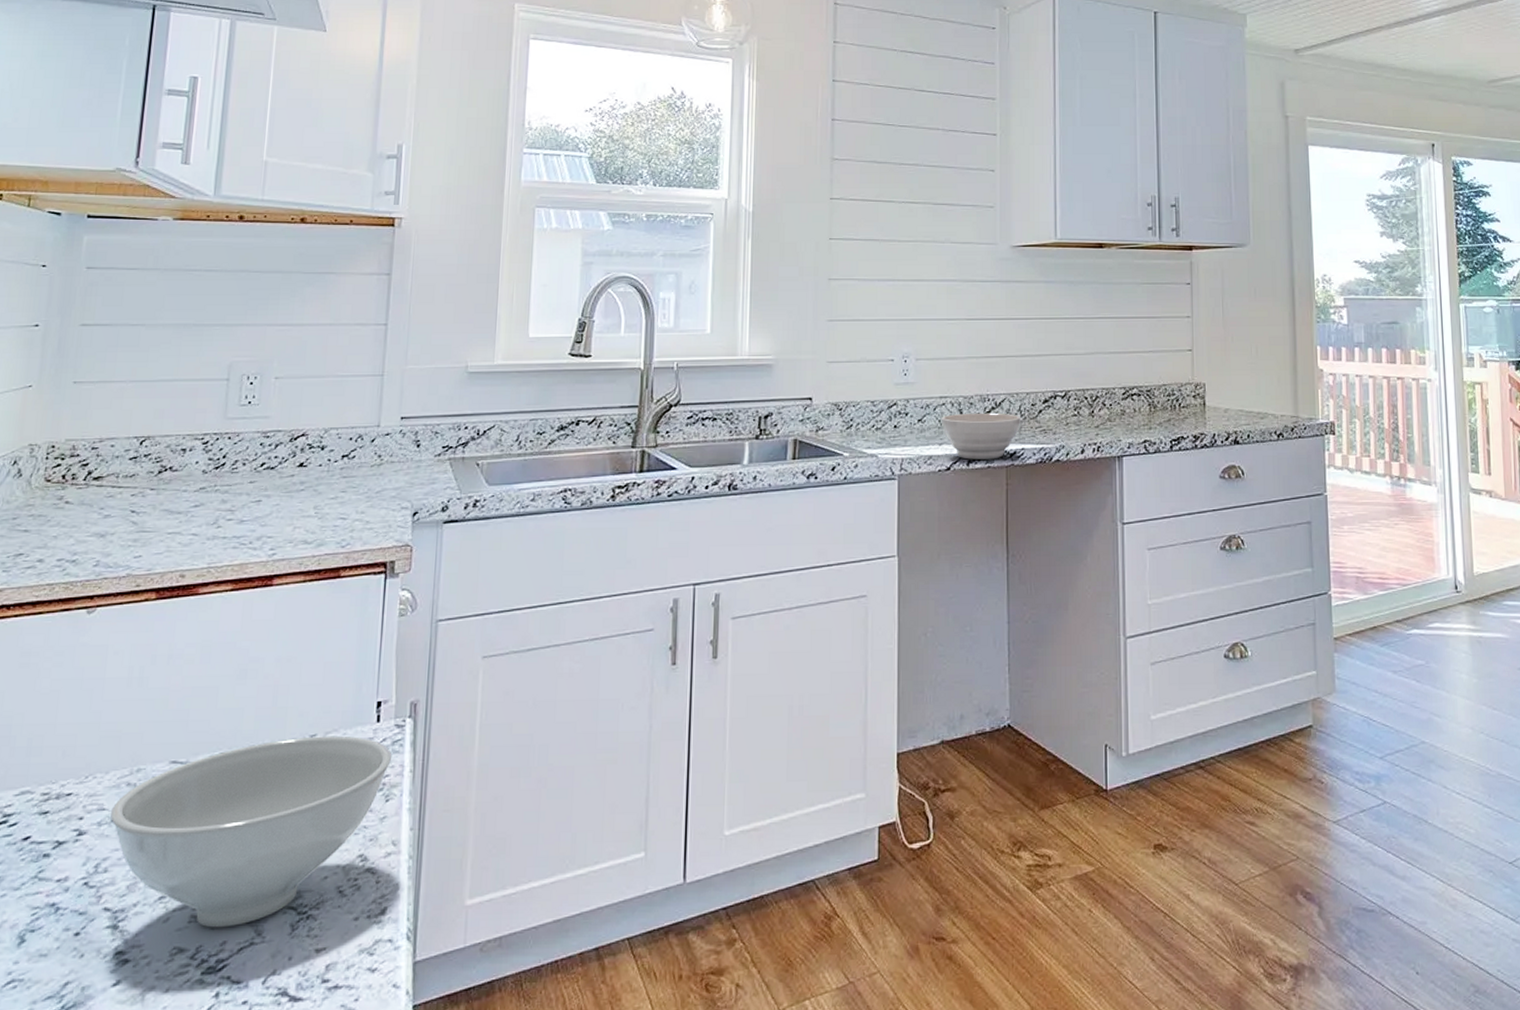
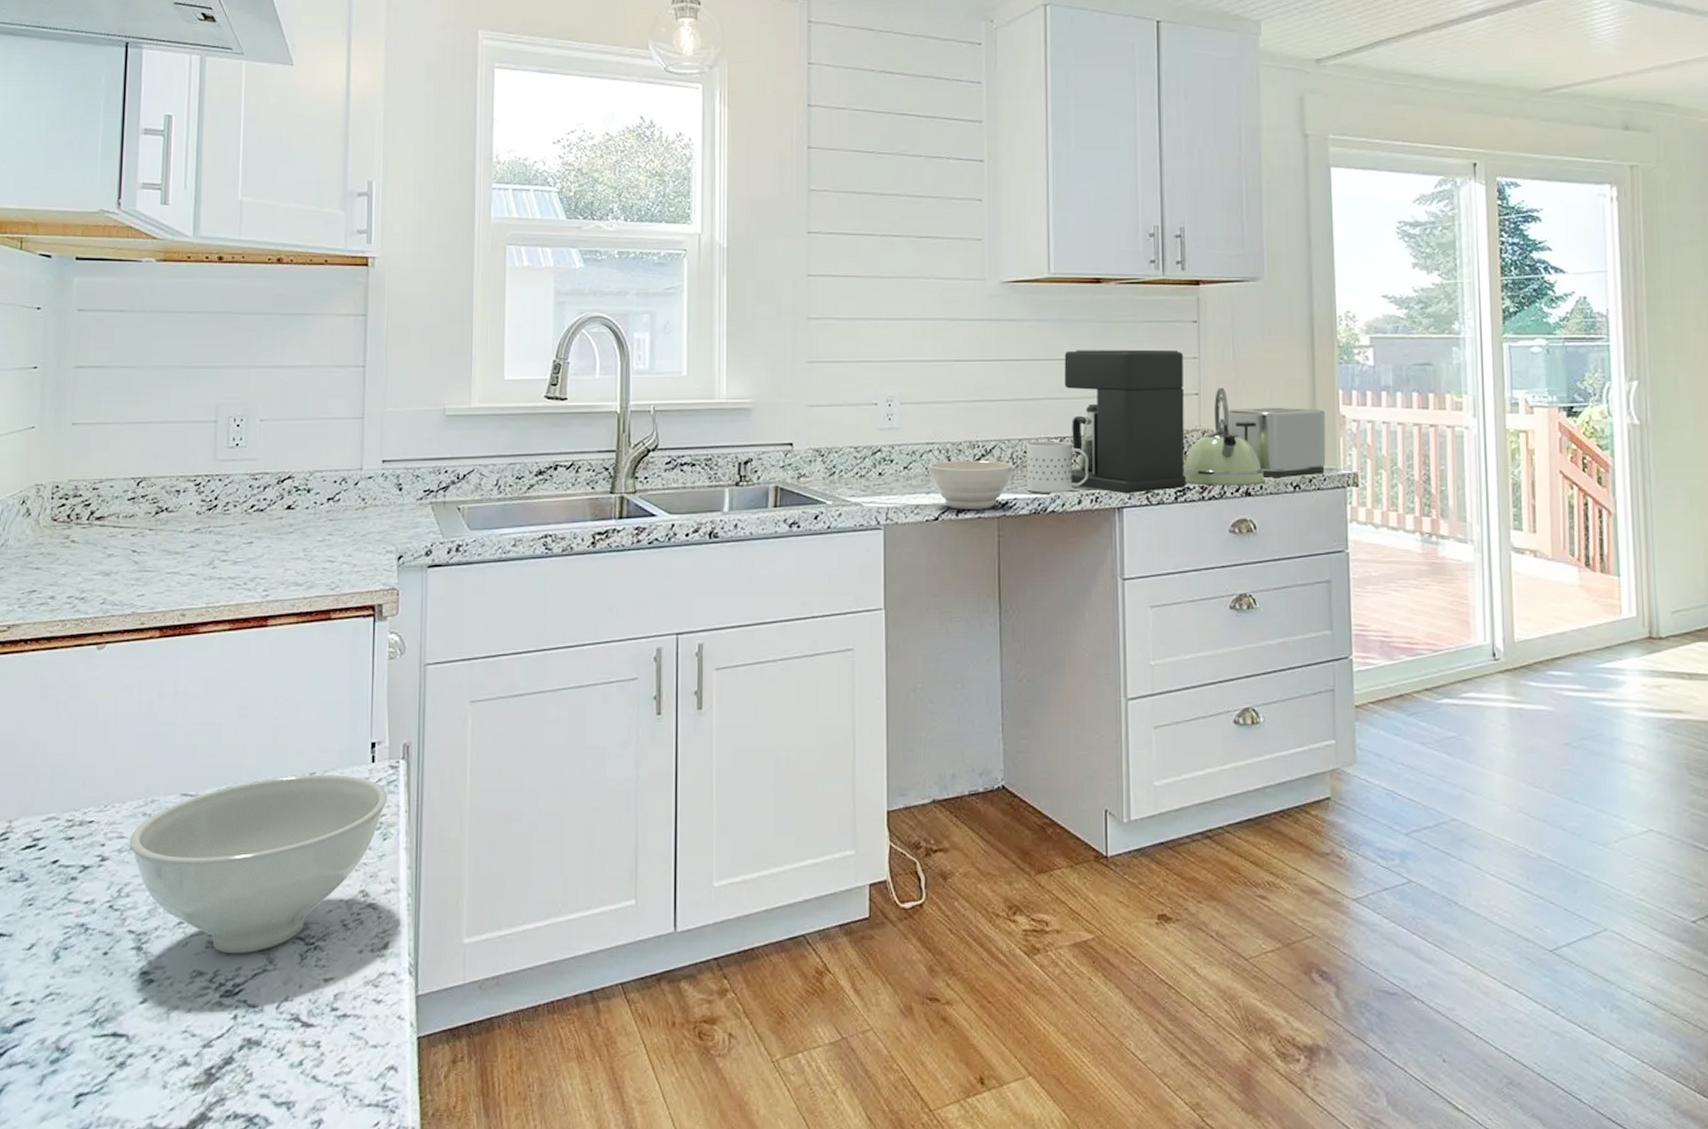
mug: none [1033,394,1091,443] -> present [1025,441,1089,493]
coffee maker: none [1069,309,1181,444] -> present [1064,349,1187,494]
kettle: none [1177,344,1252,435] -> present [1182,387,1265,486]
toaster: none [1217,362,1306,429] -> present [1227,407,1326,480]

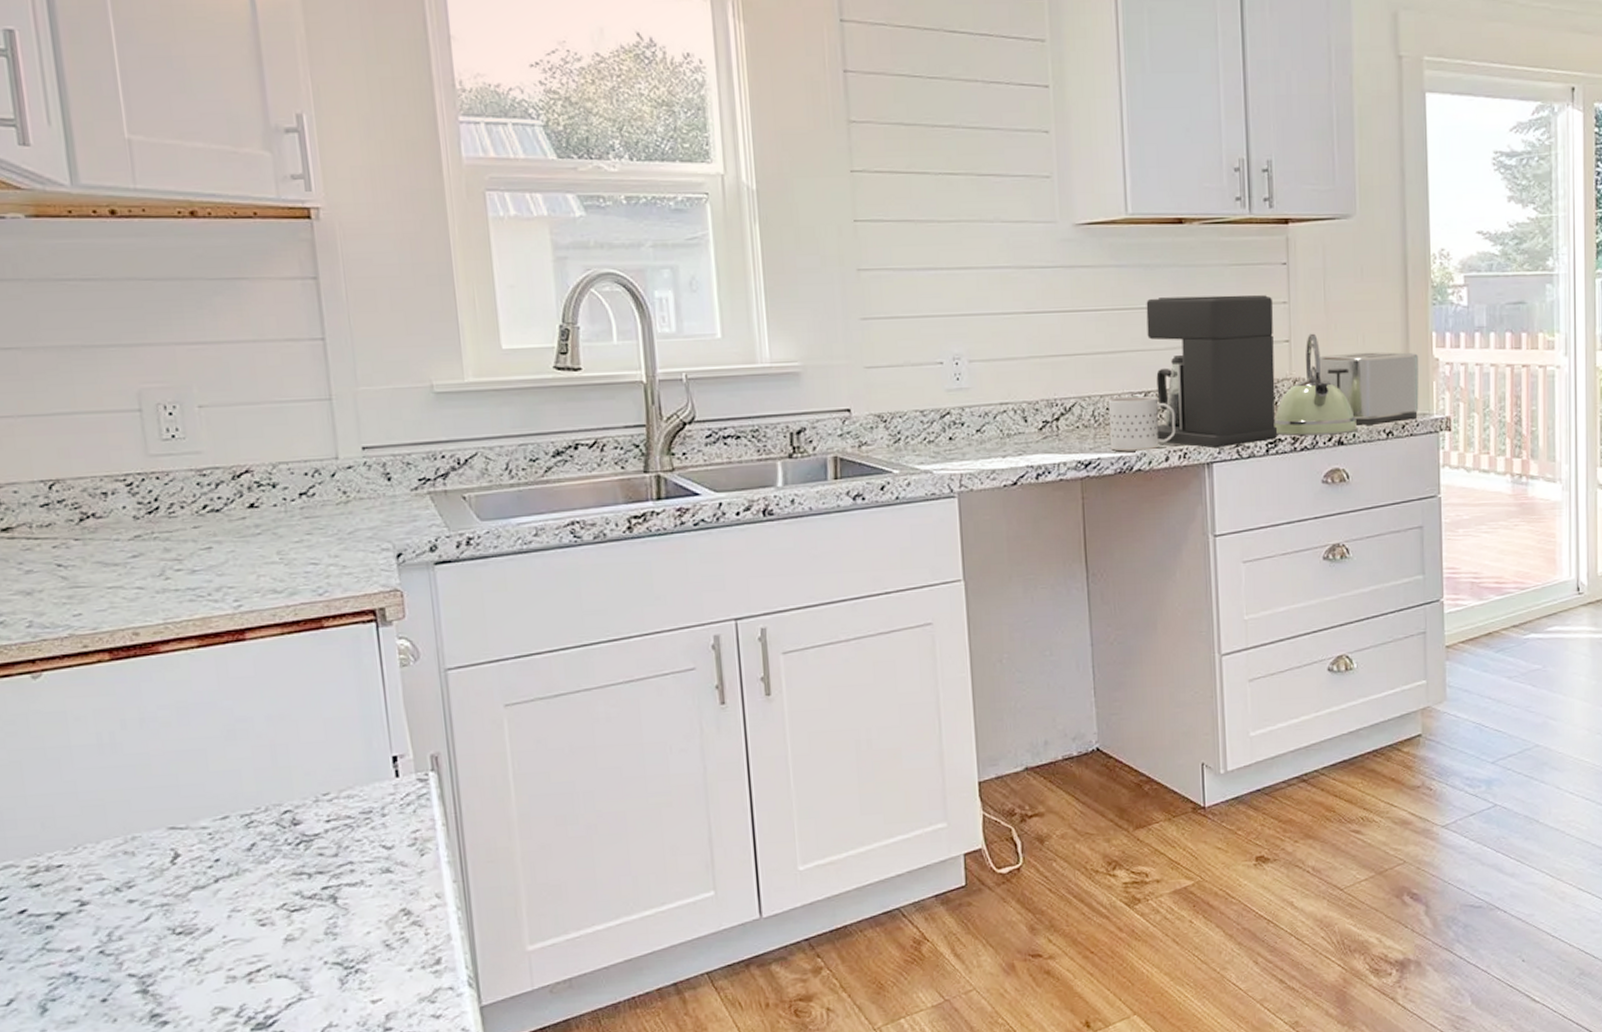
bowl: present [129,774,388,954] -> none [111,792,421,987]
bowl: present [928,460,1014,510] -> none [1002,419,1096,473]

